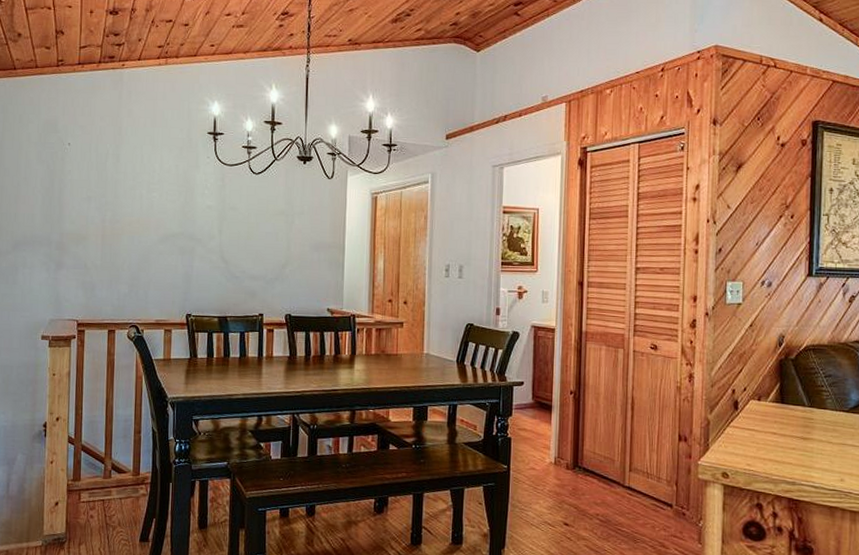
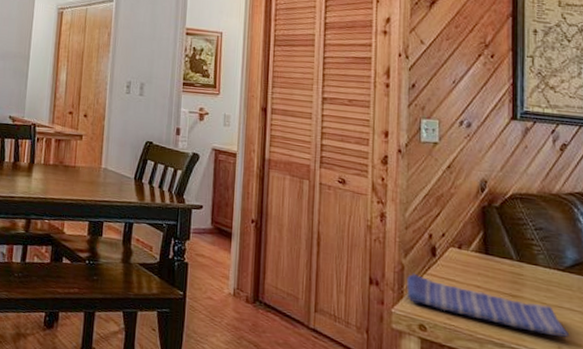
dish towel: none [711,427,851,470] -> present [406,273,570,338]

